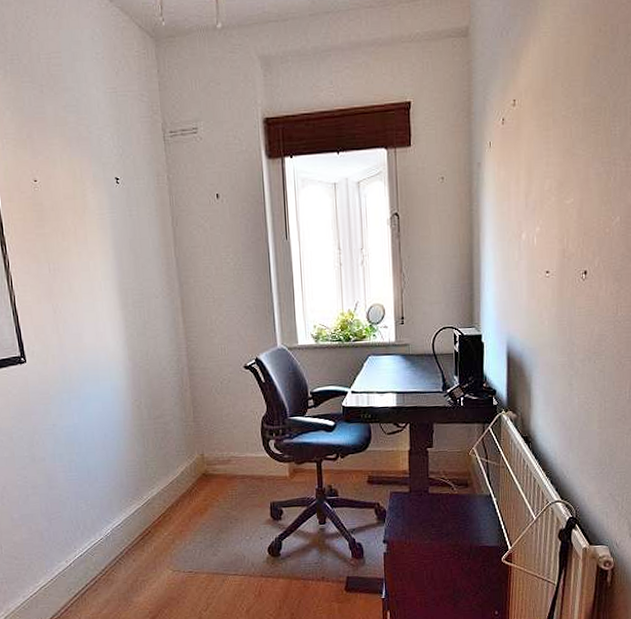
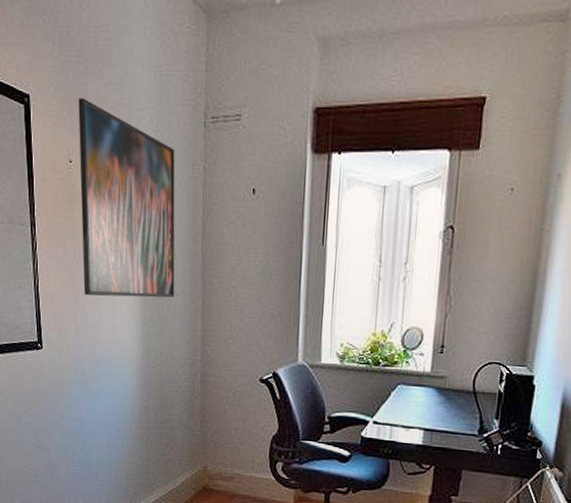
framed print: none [37,121,154,307] -> present [78,98,175,298]

